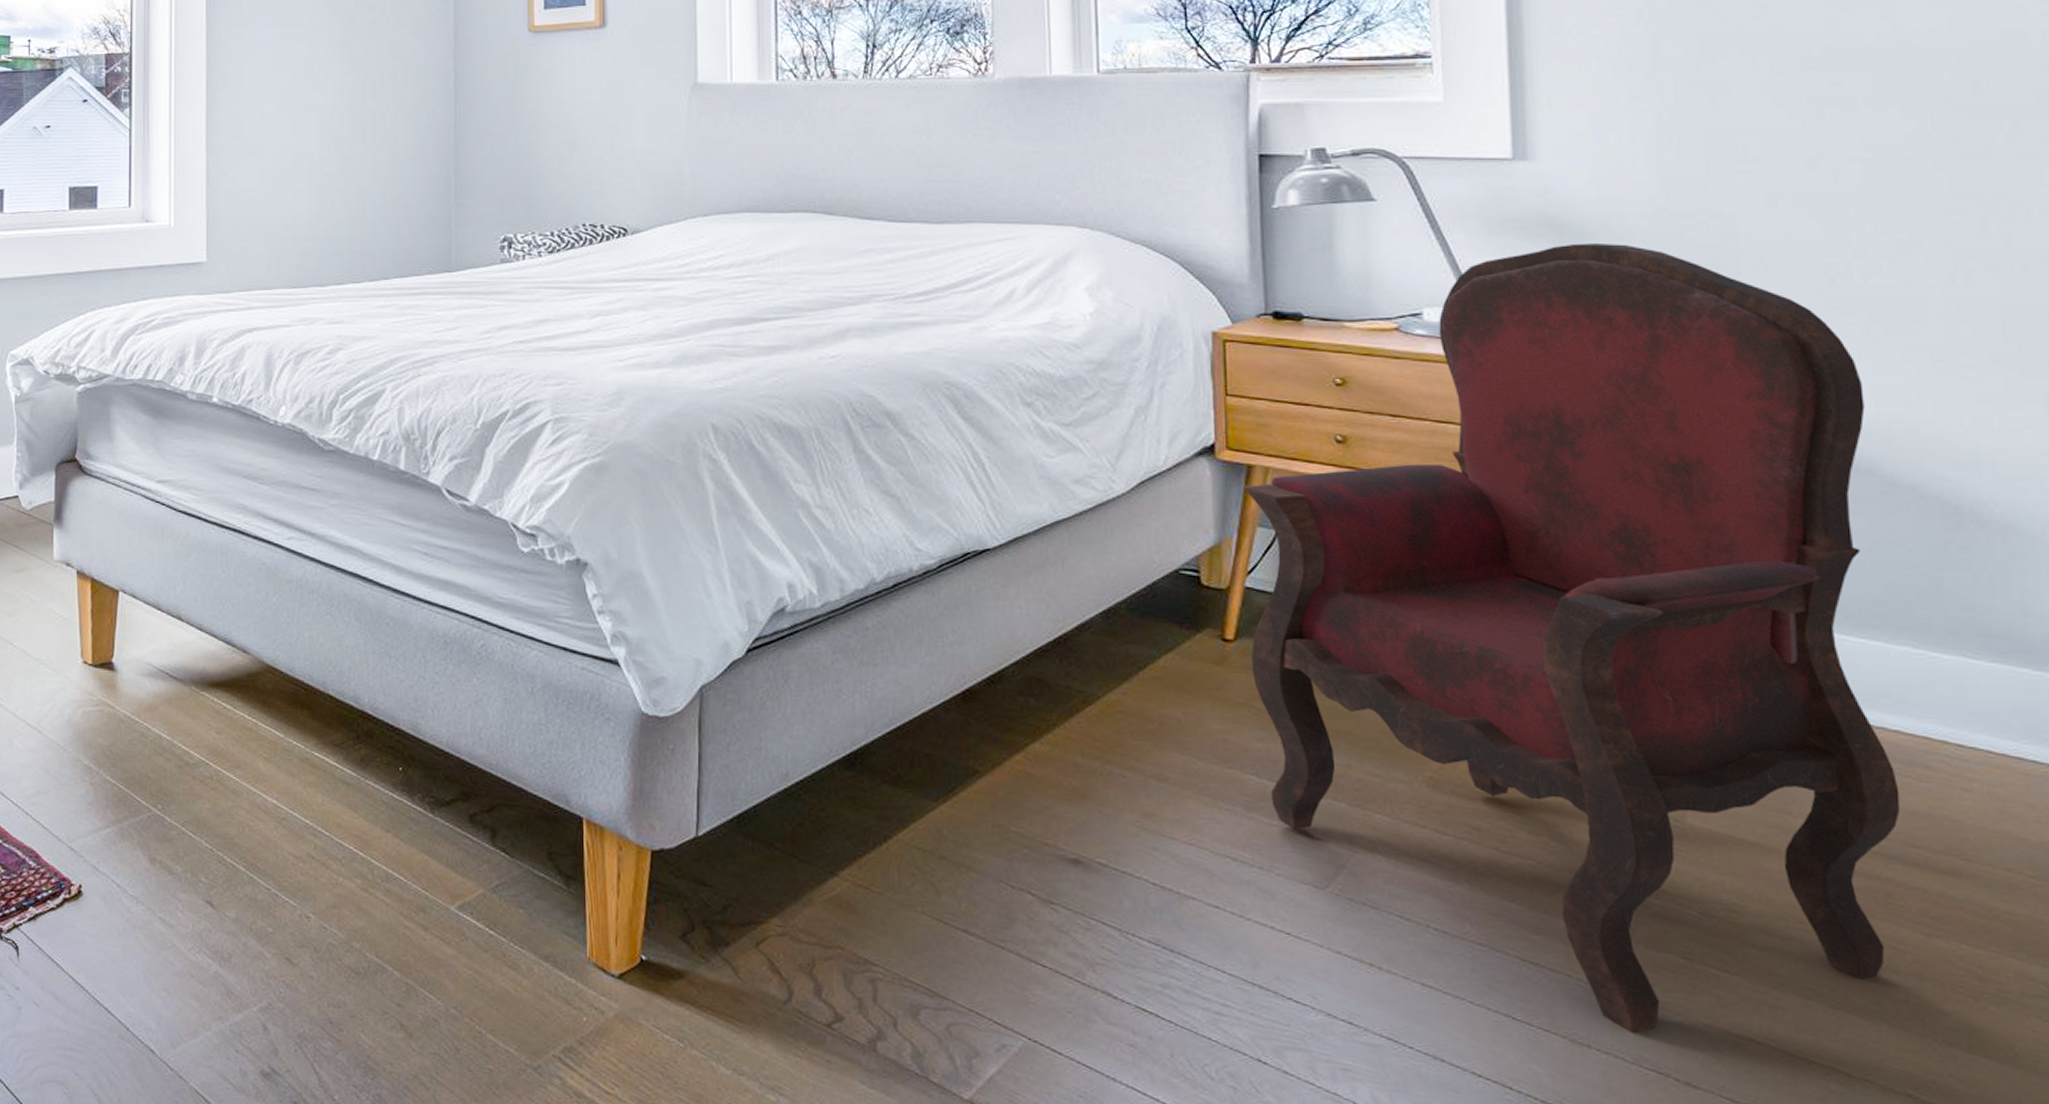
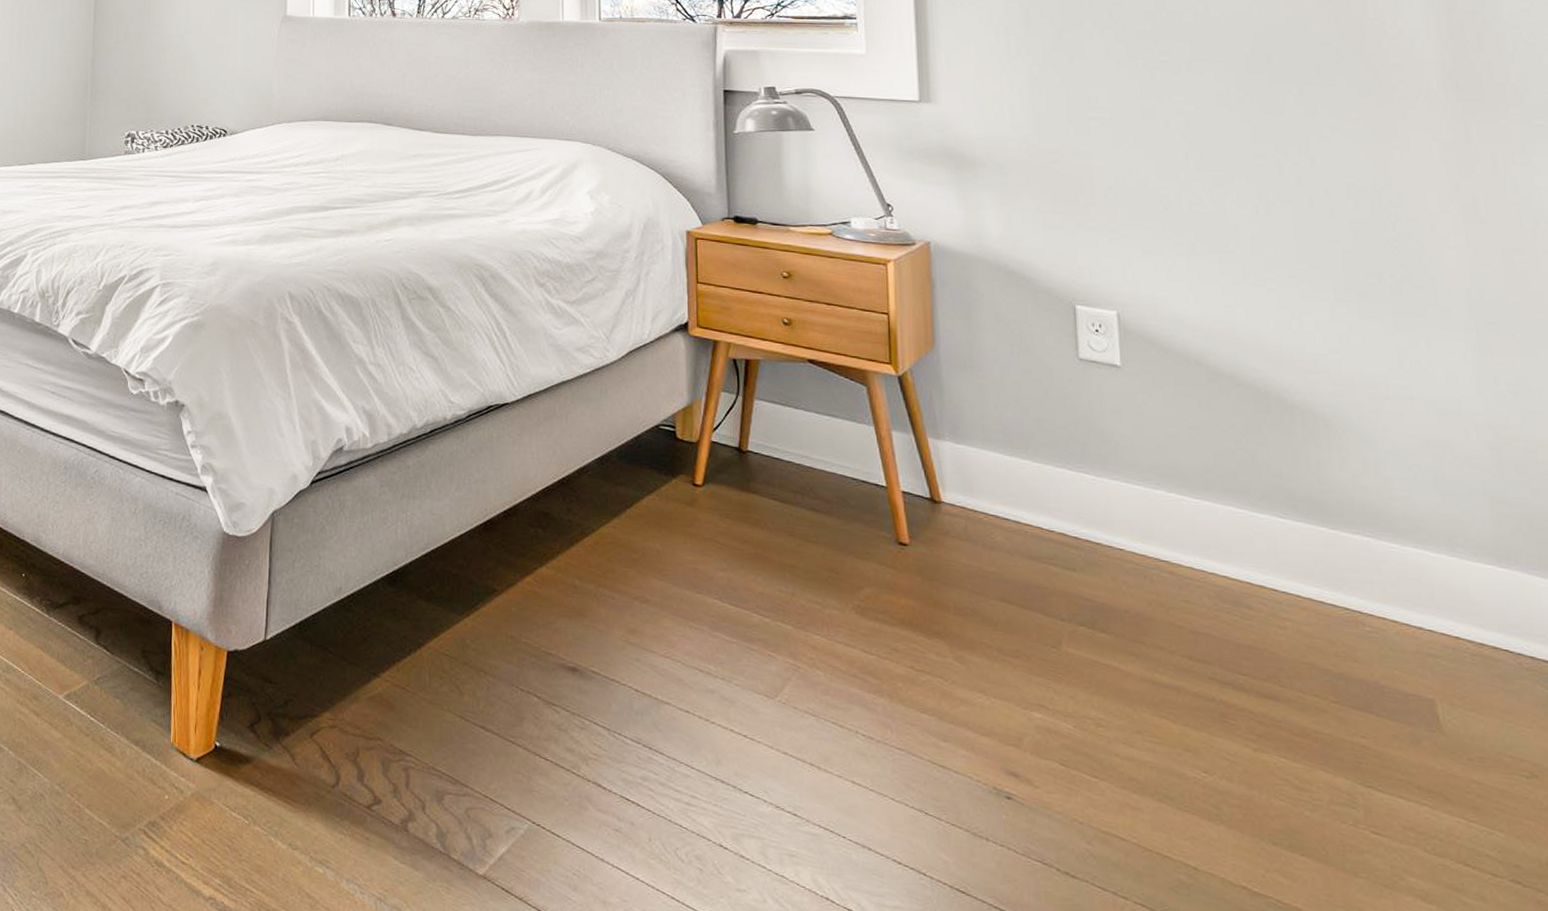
armchair: present [1243,243,1901,1033] -> none [710,170,1230,828]

